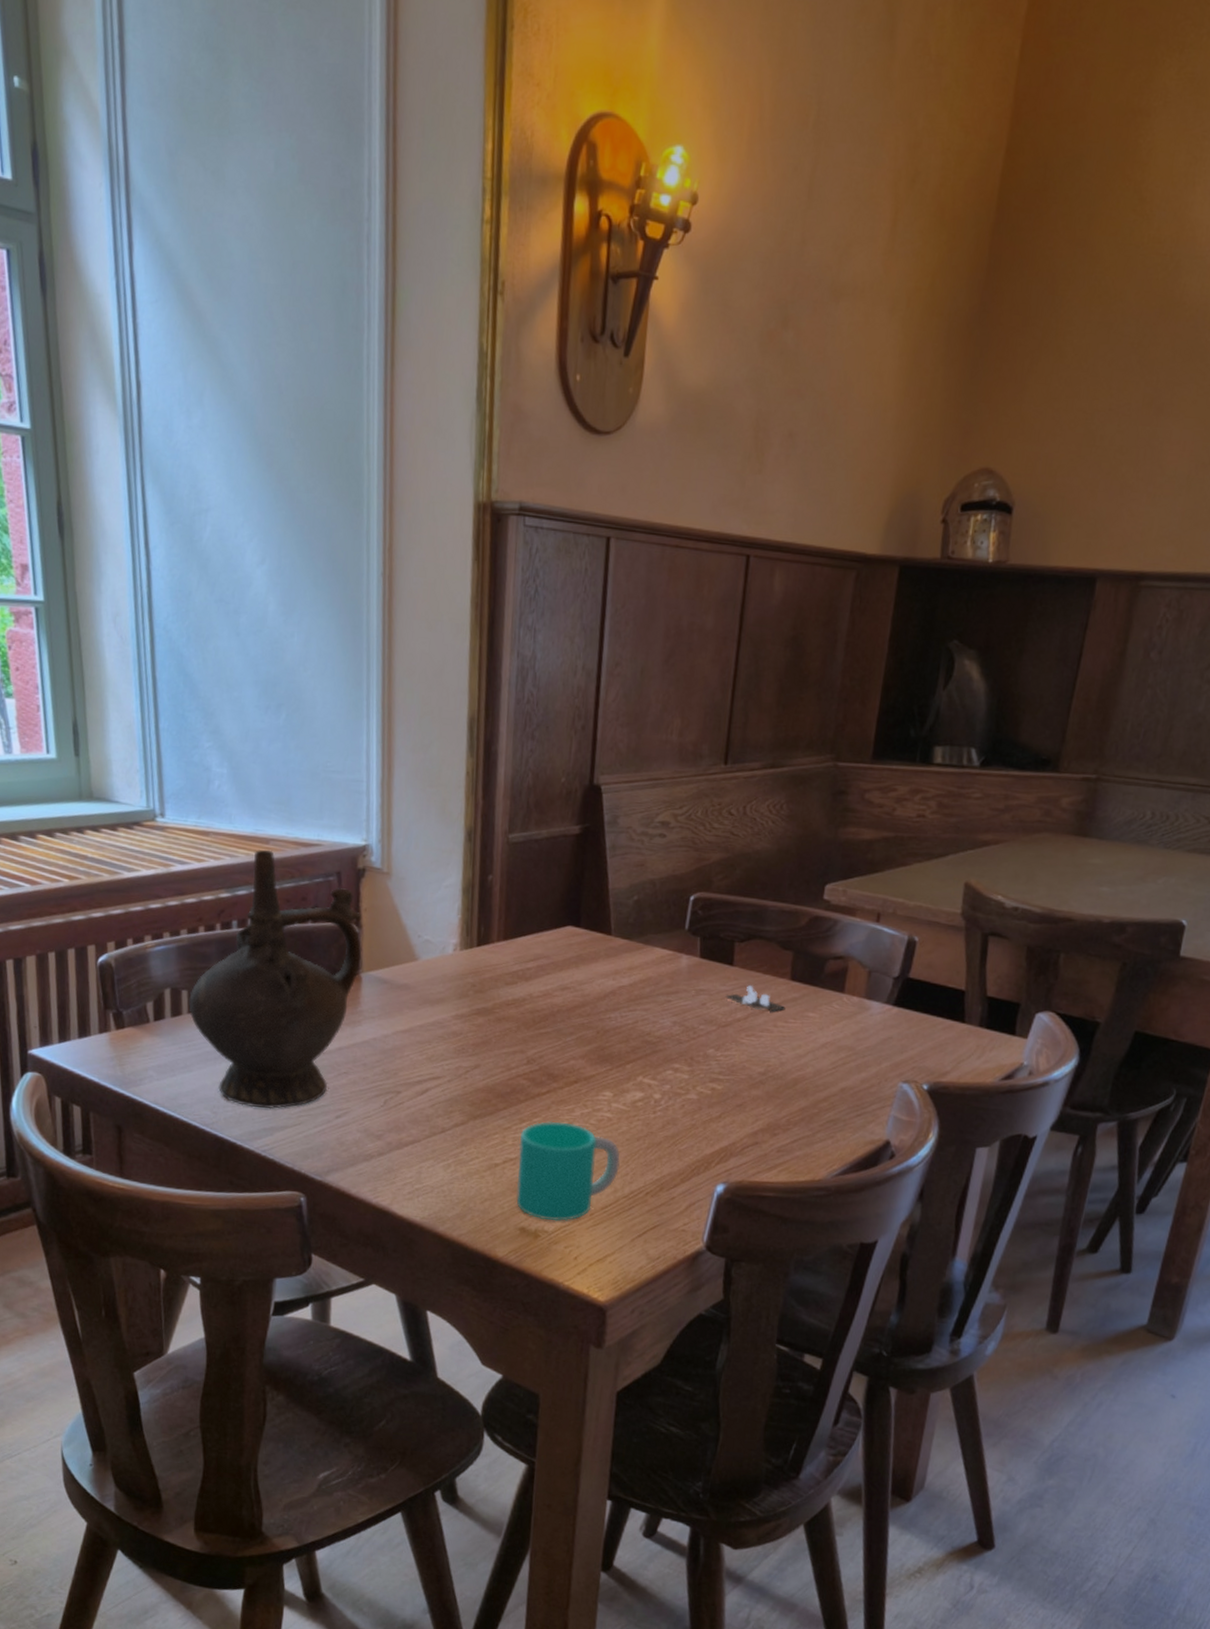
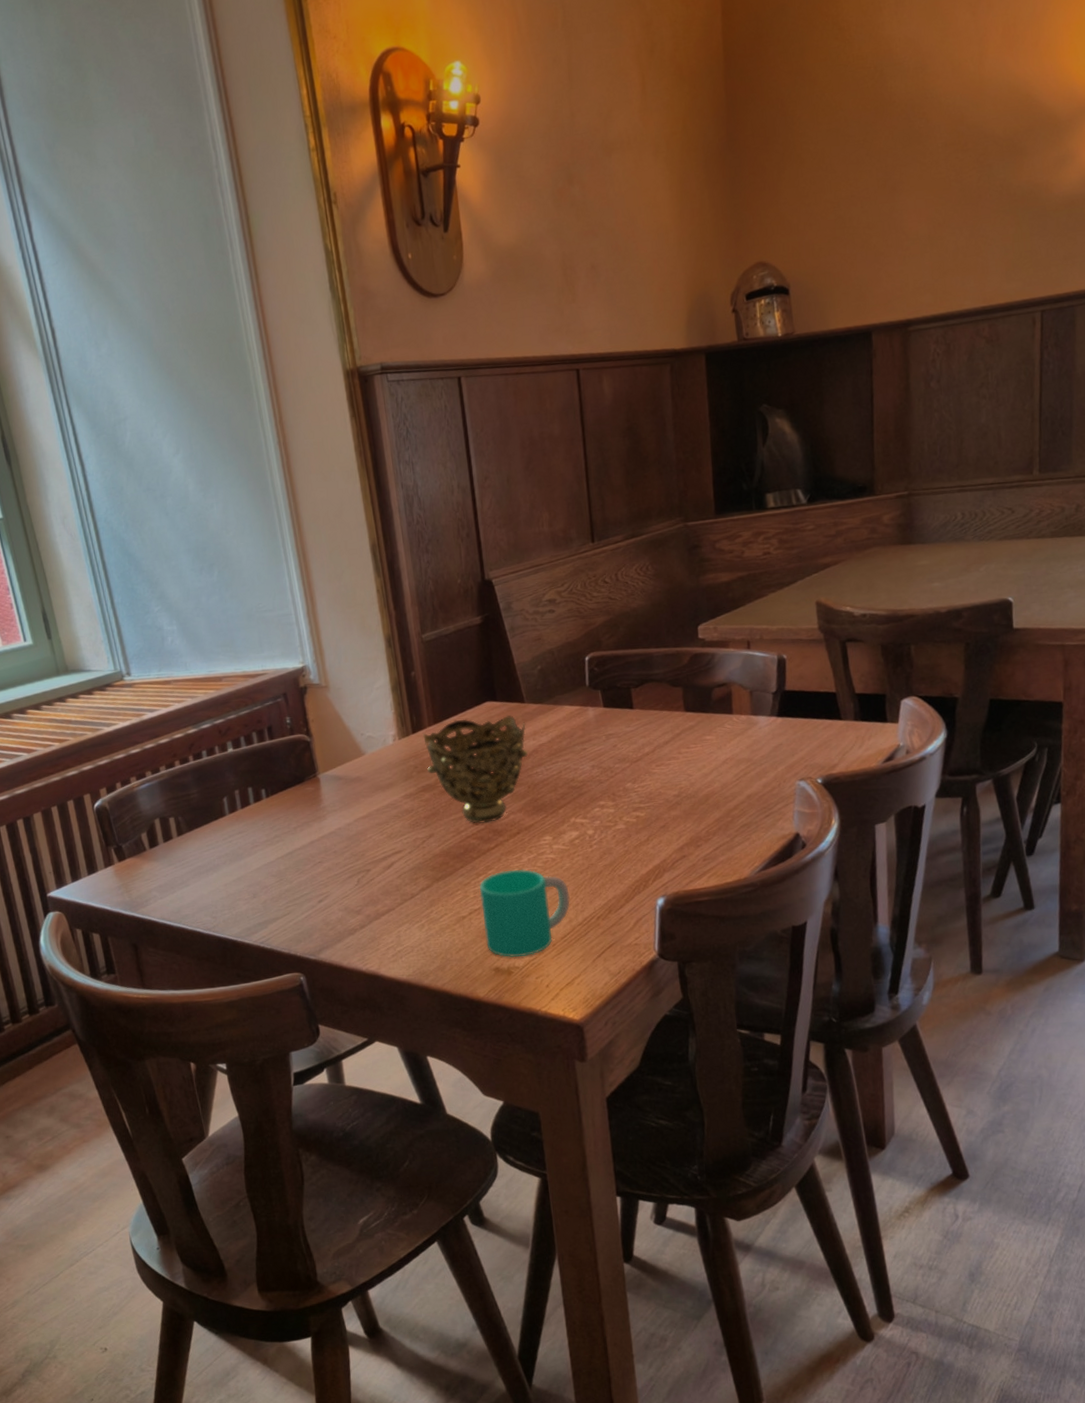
ceremonial vessel: present [188,849,363,1109] -> none [176,686,317,907]
decorative bowl: none [486,940,608,1064] -> present [423,715,528,824]
candle: present [725,986,786,1011] -> none [632,723,685,742]

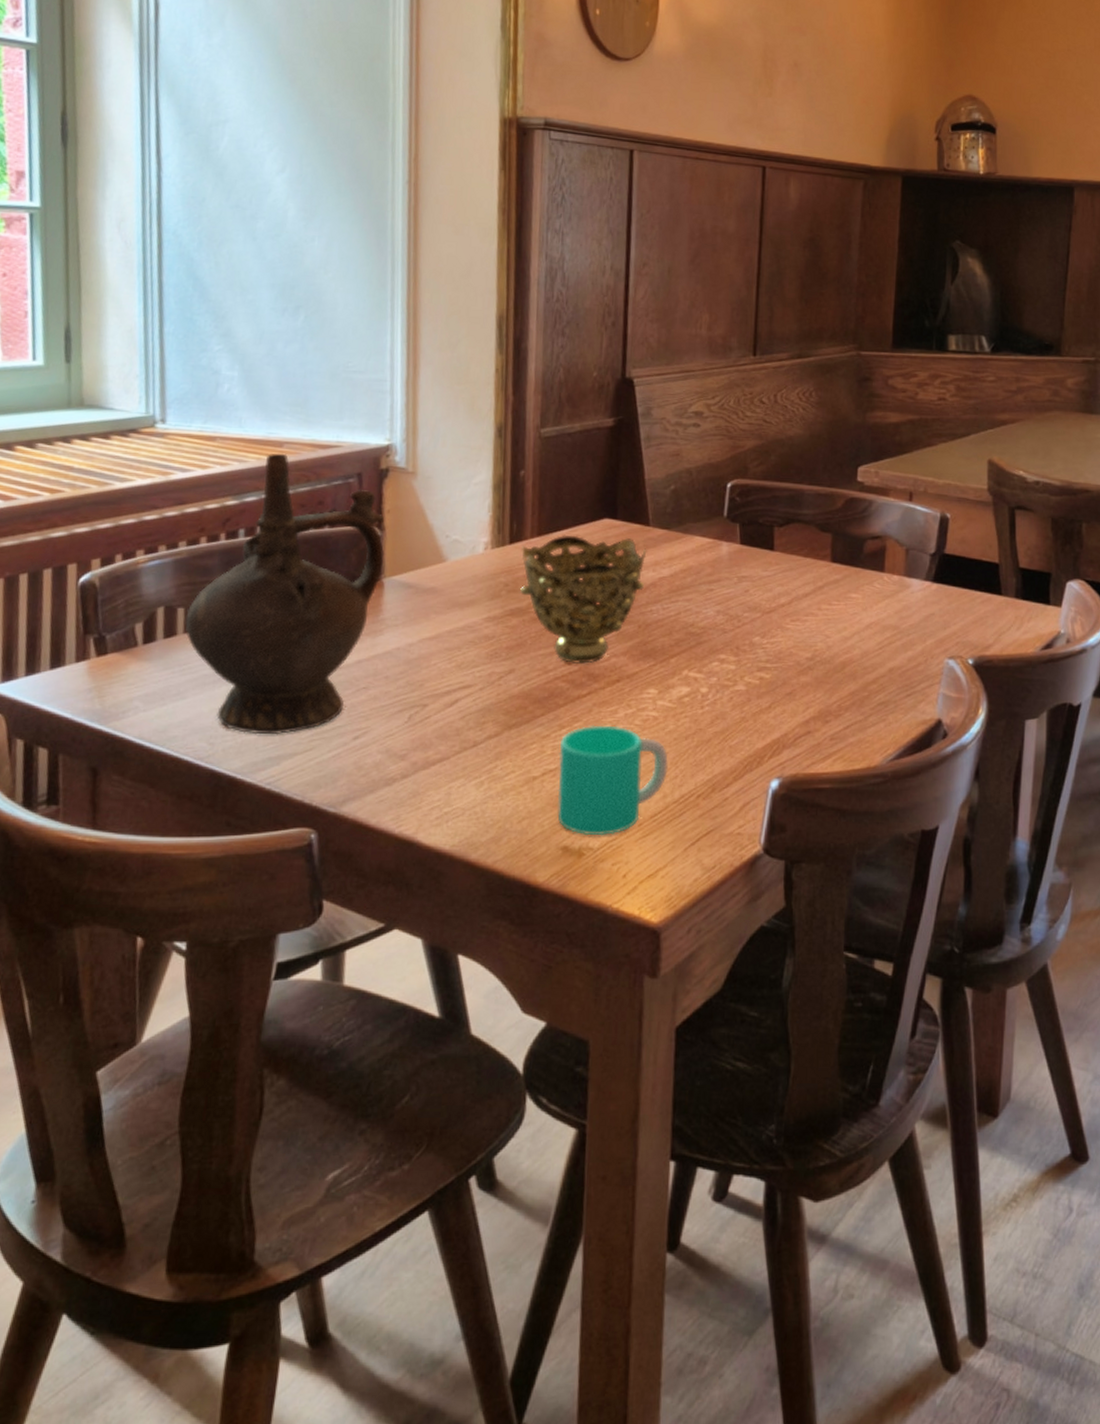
ceremonial vessel: none [176,686,317,907] -> present [185,453,385,735]

